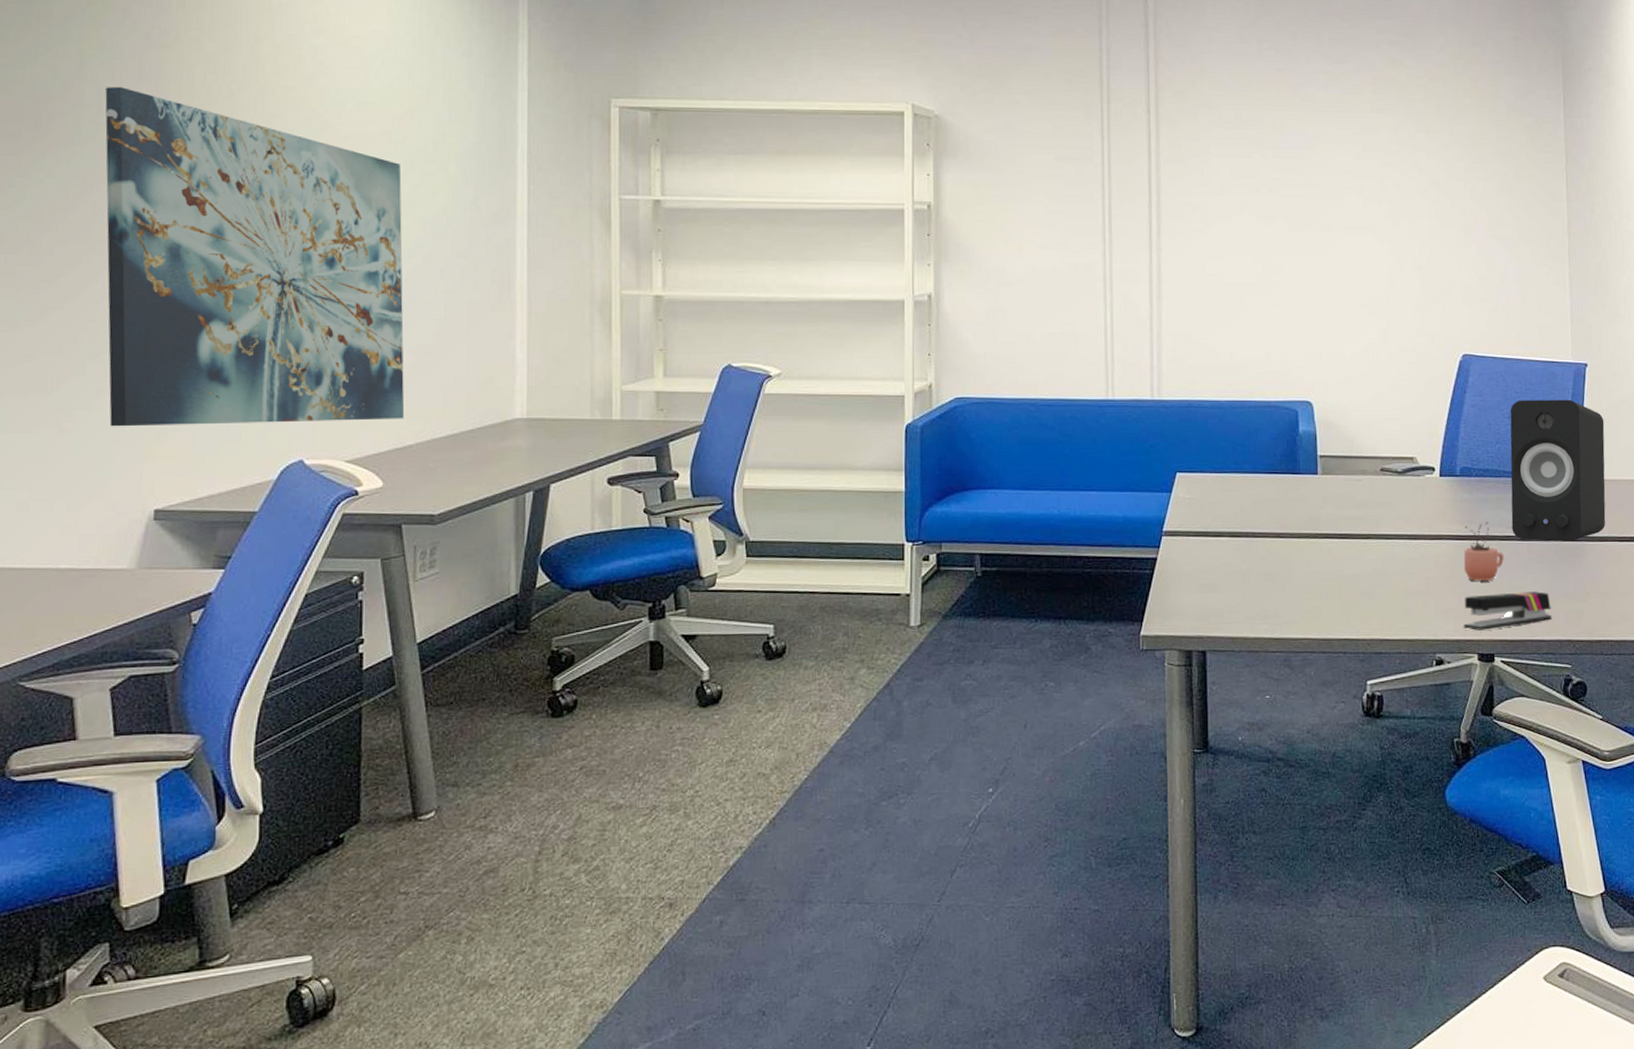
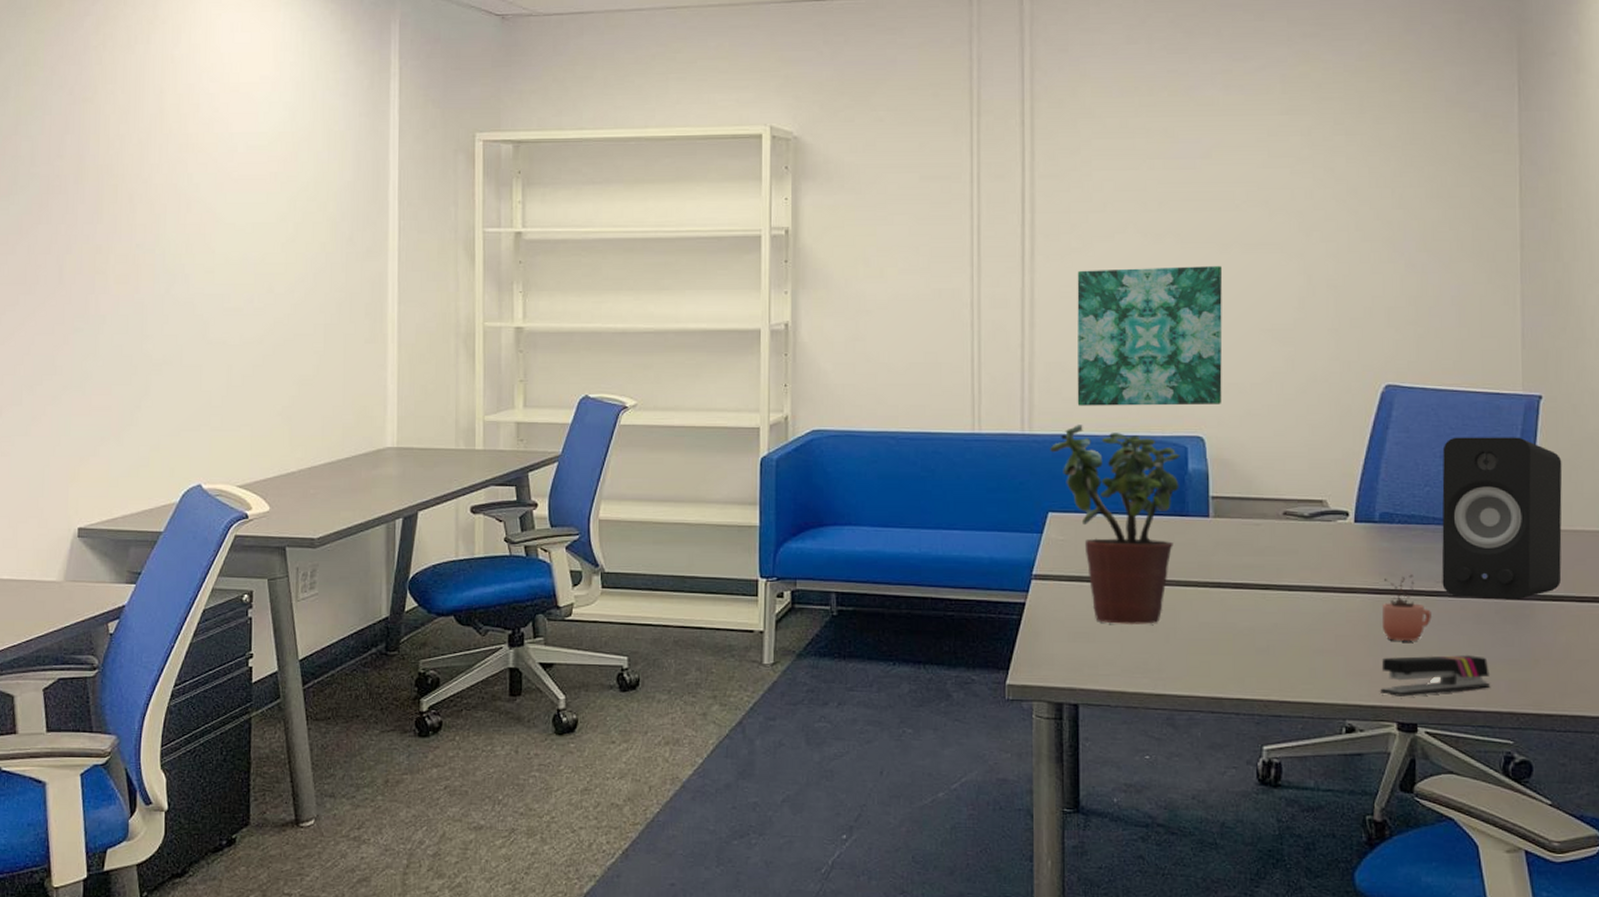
wall art: present [105,86,405,427] -> none [37,139,289,452]
potted plant: none [1177,391,1292,575] -> present [1050,425,1180,624]
wall art: none [1199,246,1327,374] -> present [1077,266,1223,406]

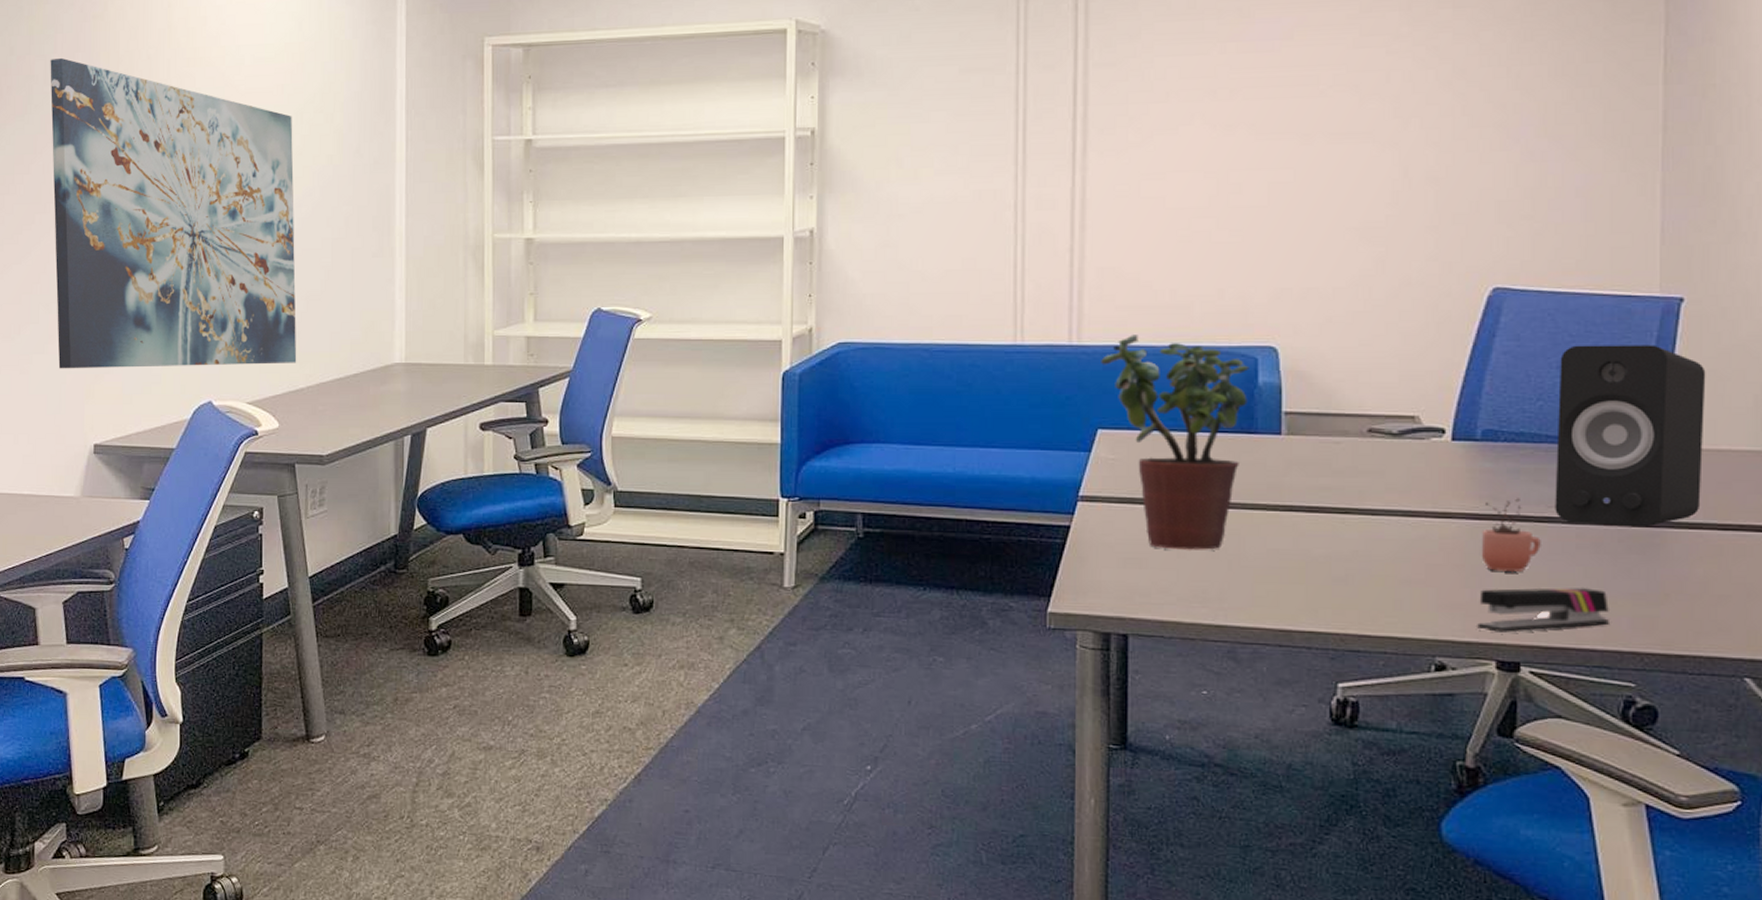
wall art: none [37,139,289,452] -> present [50,57,297,369]
wall art: present [1077,266,1223,406] -> none [1132,159,1303,314]

